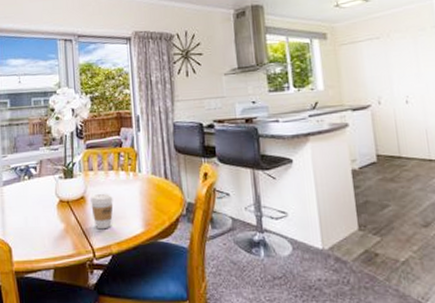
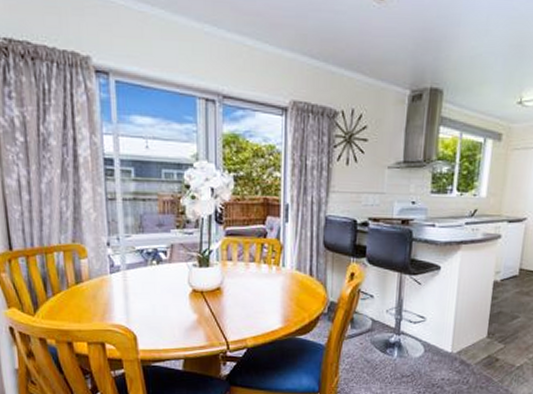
coffee cup: present [91,193,114,230] -> none [228,285,252,323]

